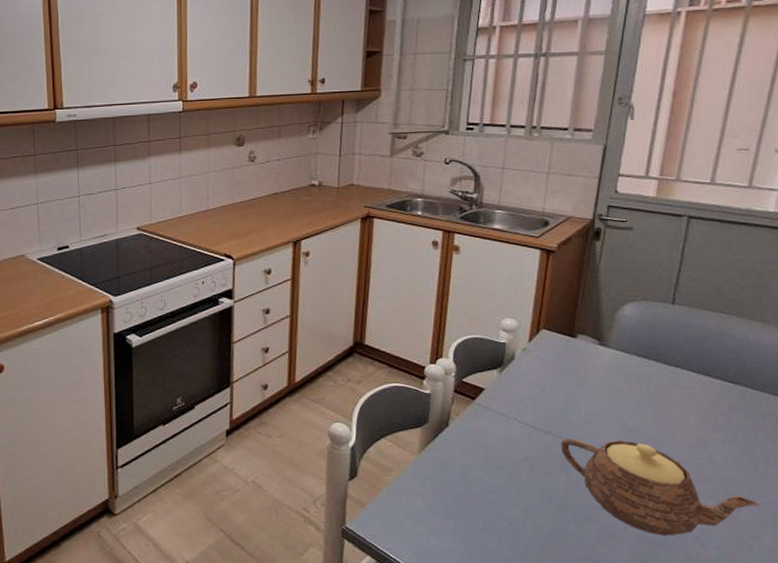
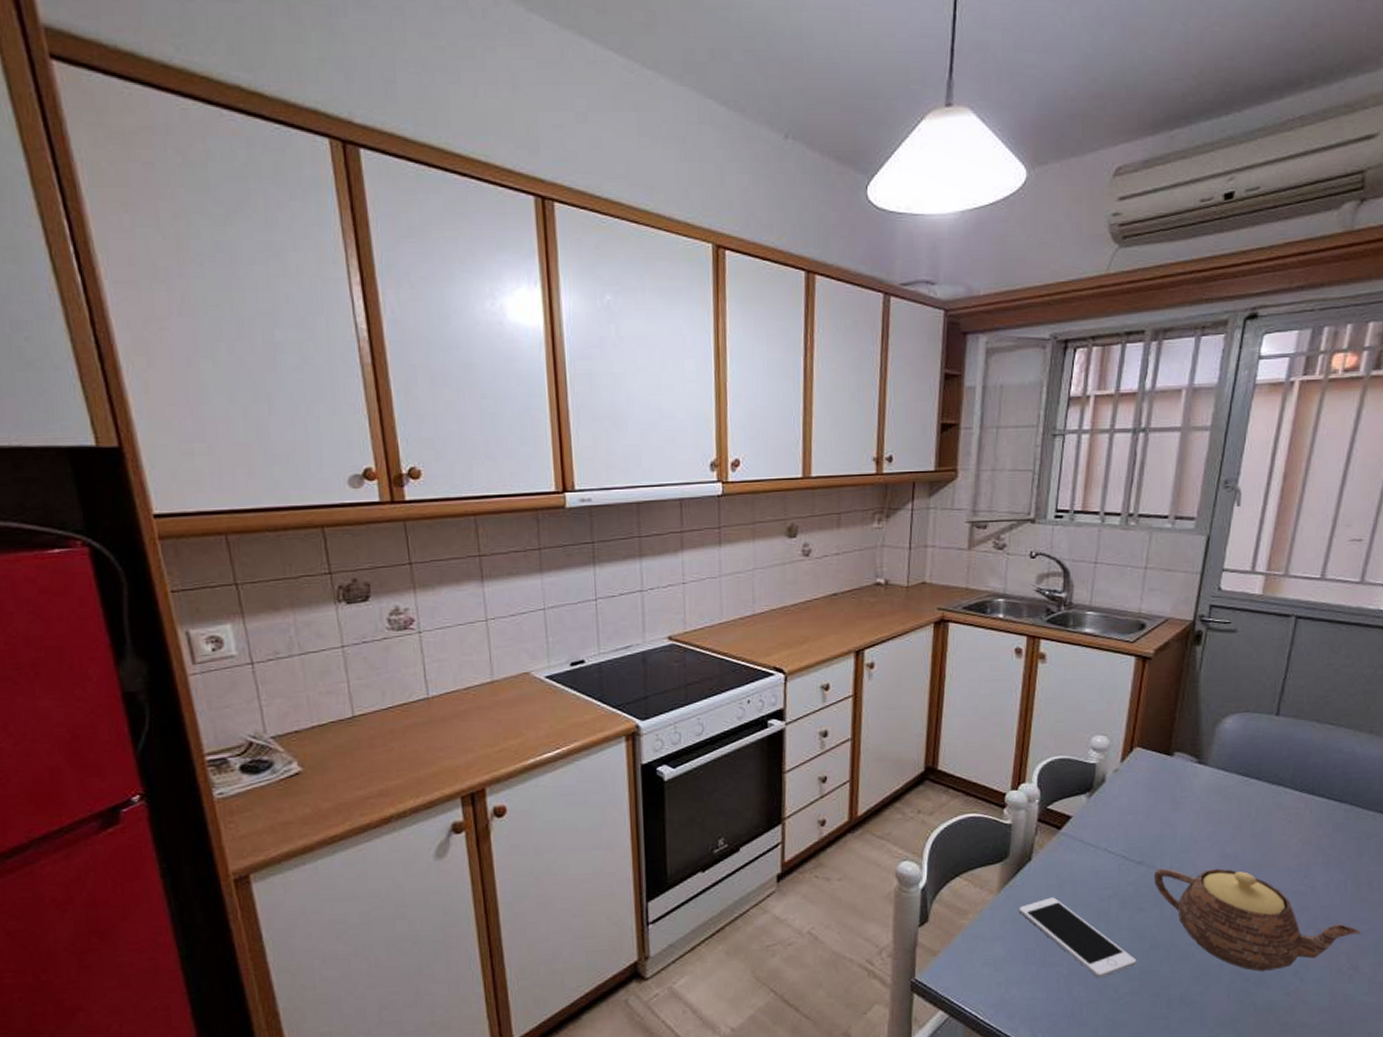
cell phone: none [438,460,546,534] -> present [1019,897,1137,978]

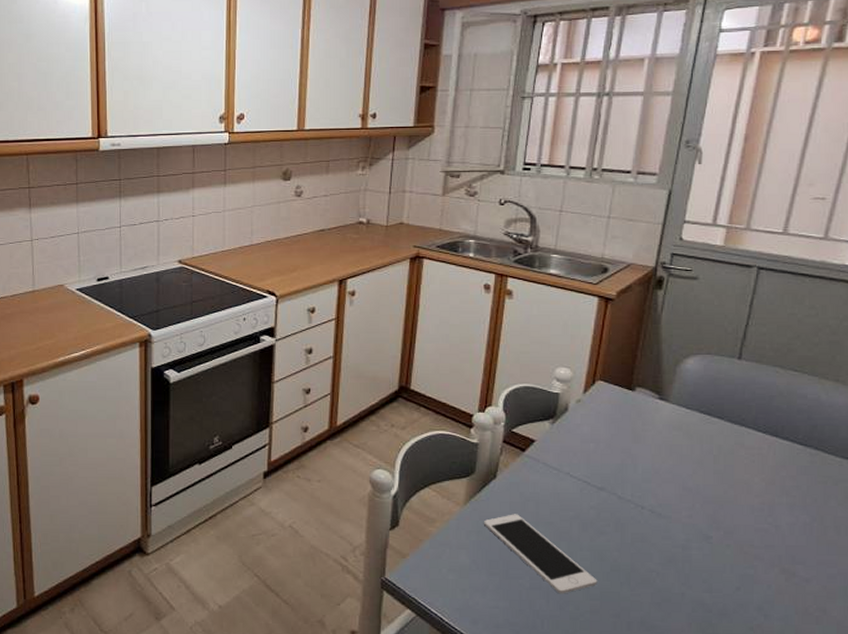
teapot: present [1153,868,1361,971] -> none [614,496,828,604]

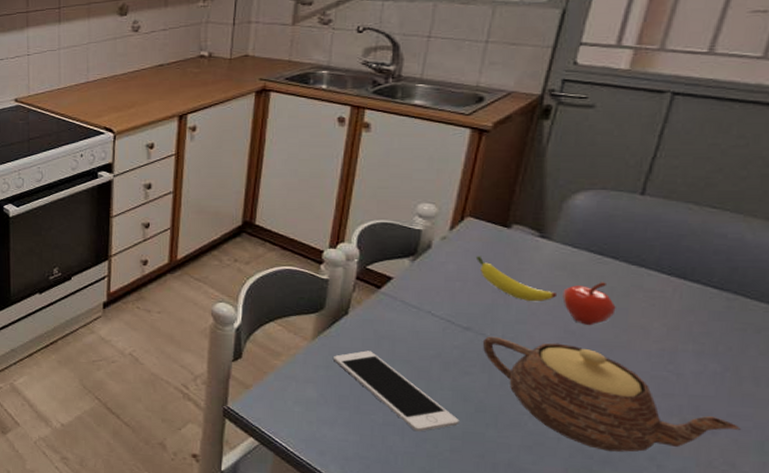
fruit: none [606,418,724,483] -> present [475,256,616,326]
teapot: none [614,496,828,604] -> present [482,336,741,452]

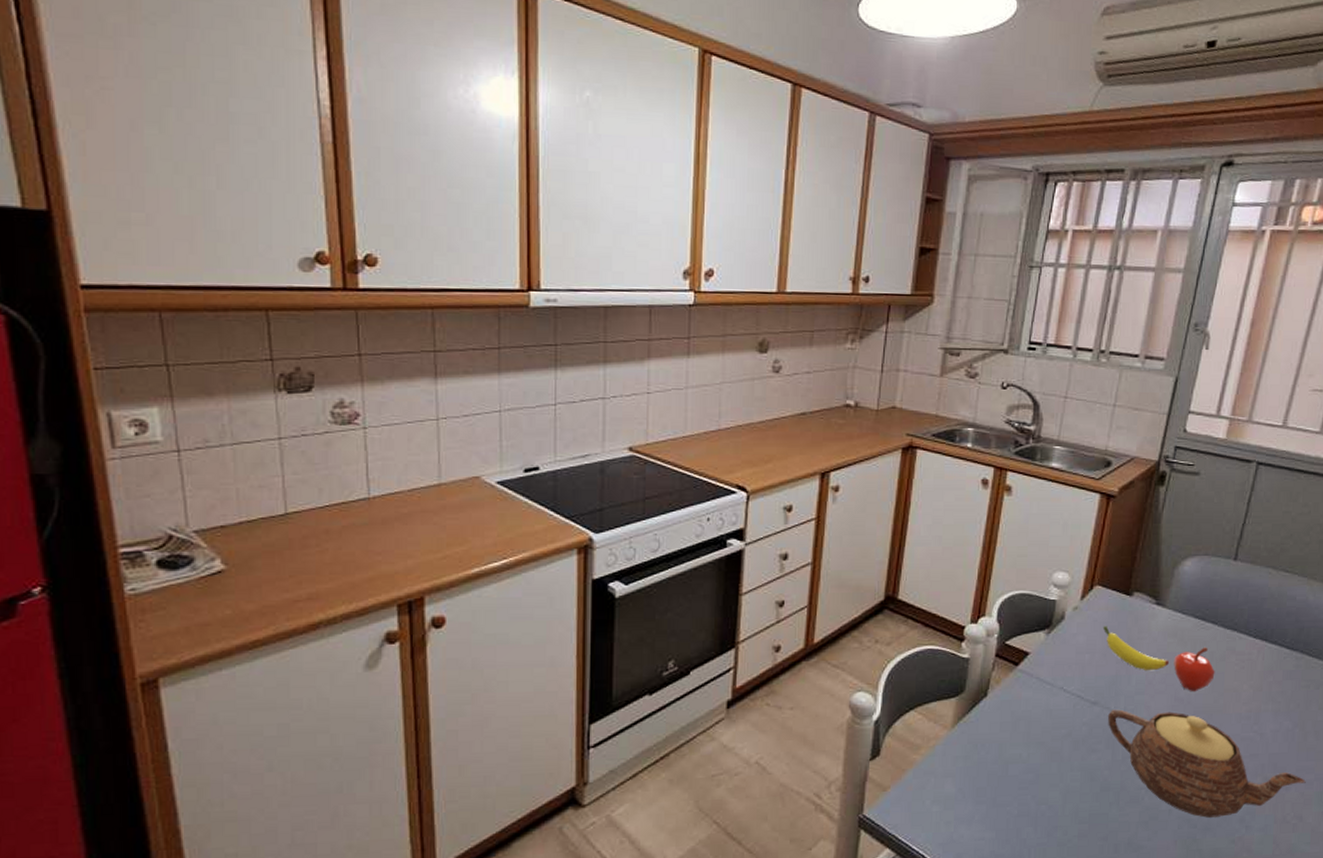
cell phone: present [334,350,459,432] -> none [972,735,1087,820]

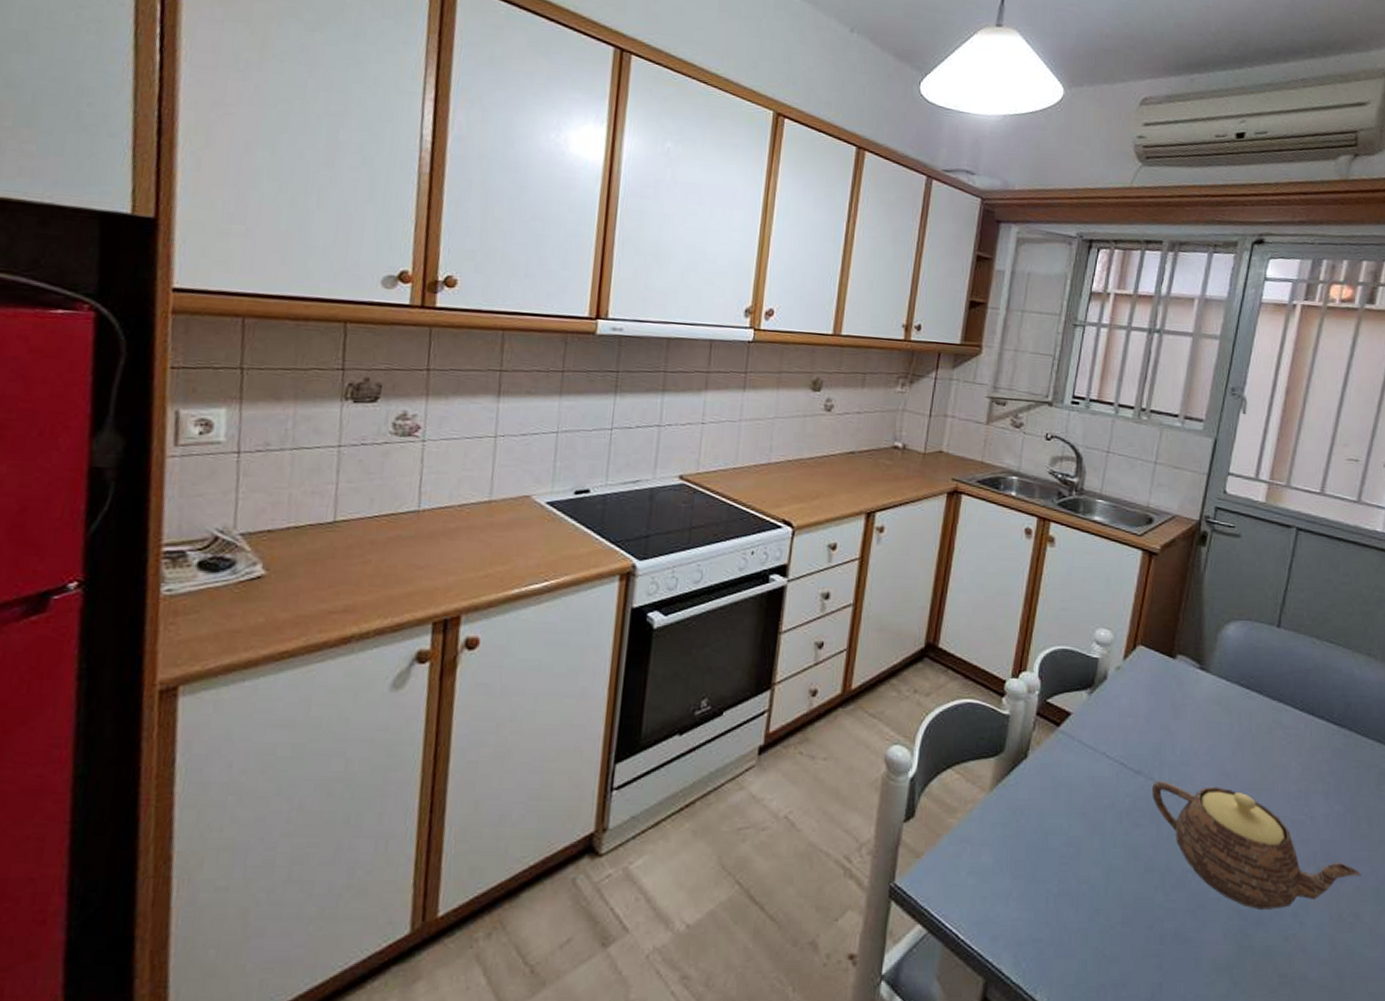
fruit: present [1102,626,1215,692] -> none [1145,688,1262,767]

